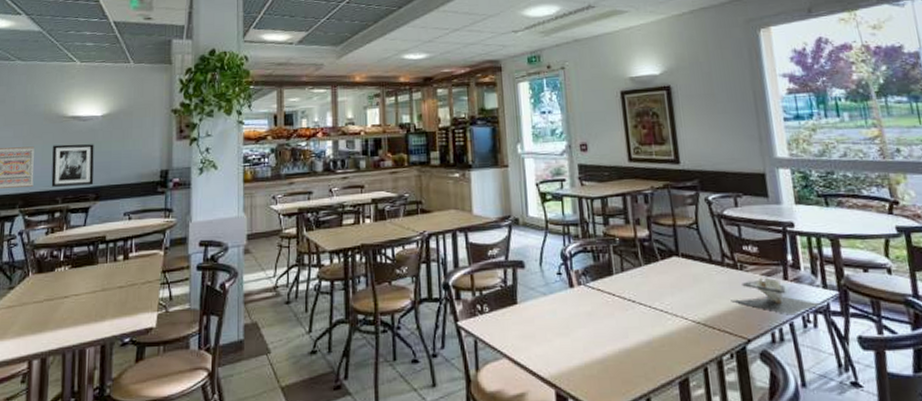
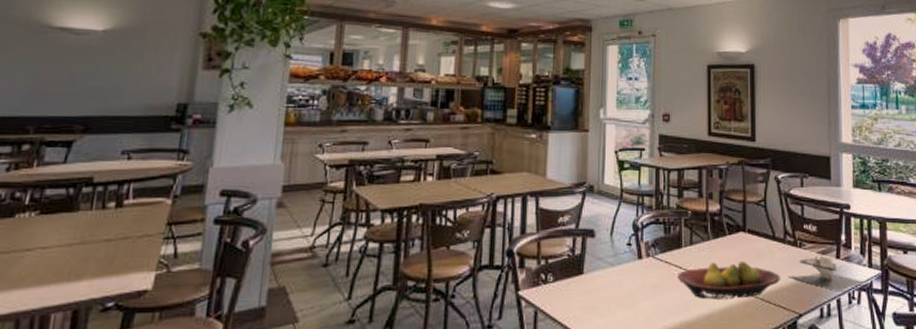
wall art: present [51,144,94,187] -> none [20,60,89,114]
fruit bowl: none [611,285,724,326] -> present [677,260,781,300]

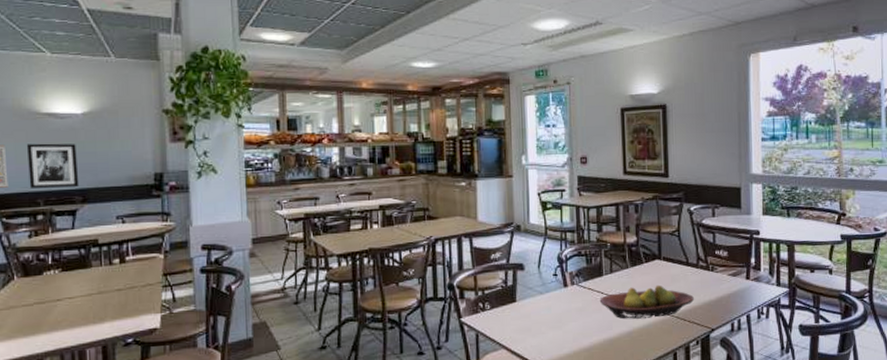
wall art: none [20,60,89,114] -> present [26,143,80,188]
napkin holder: present [788,255,864,292] -> none [701,277,772,309]

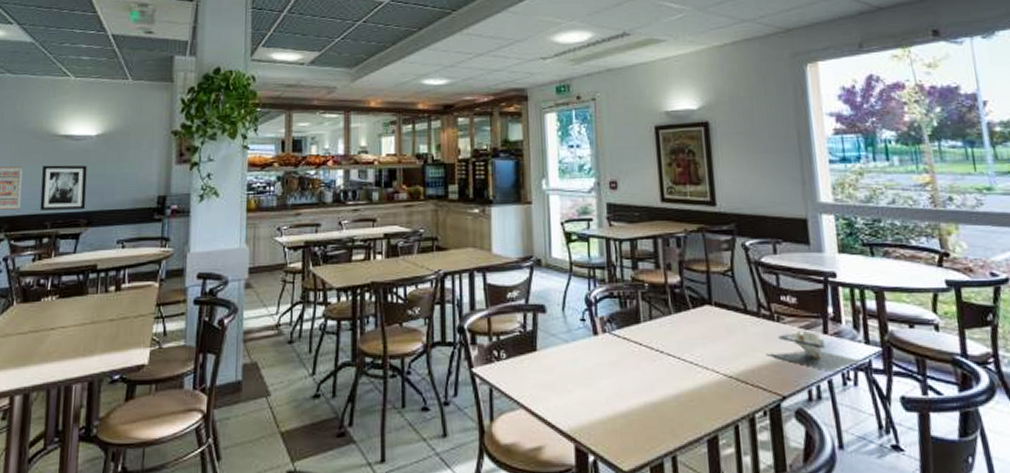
fruit bowl: present [599,284,695,319] -> none [637,336,758,379]
napkin holder: none [701,277,772,309] -> present [766,330,861,372]

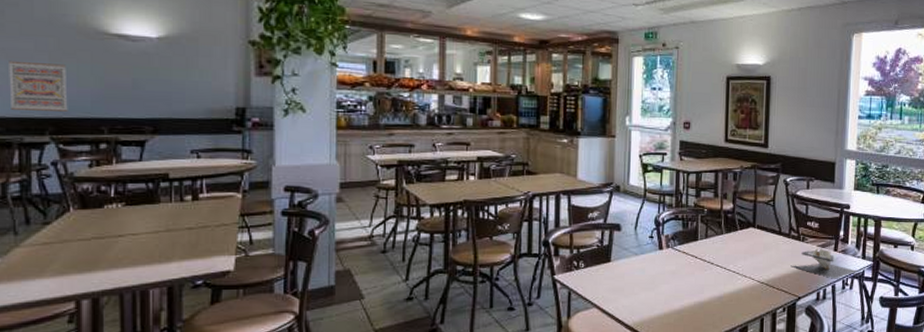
wall art: present [39,165,87,210] -> none [90,66,150,116]

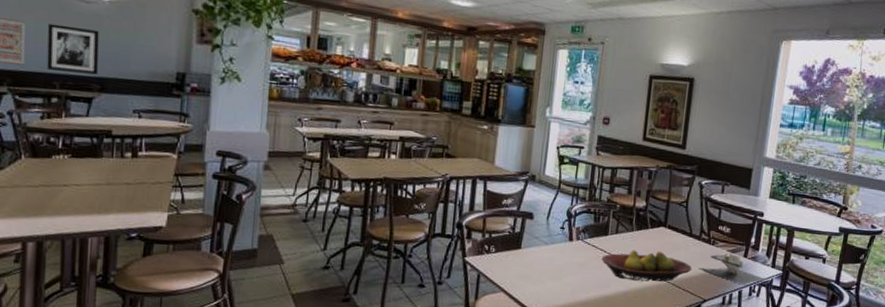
wall art: none [90,66,150,116] -> present [46,23,99,75]
fruit bowl: none [693,252,785,284] -> present [601,250,693,282]

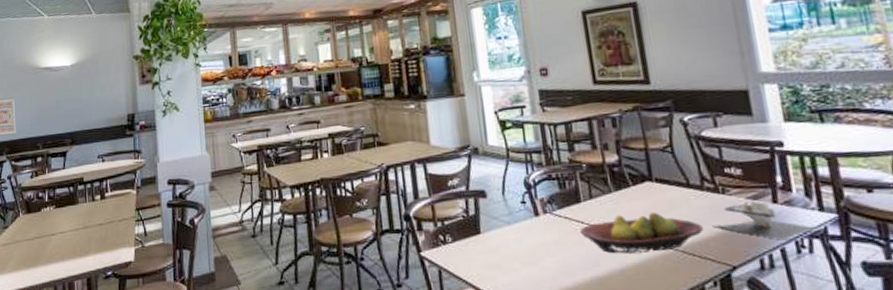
wall art: present [46,23,99,75] -> none [29,92,69,134]

